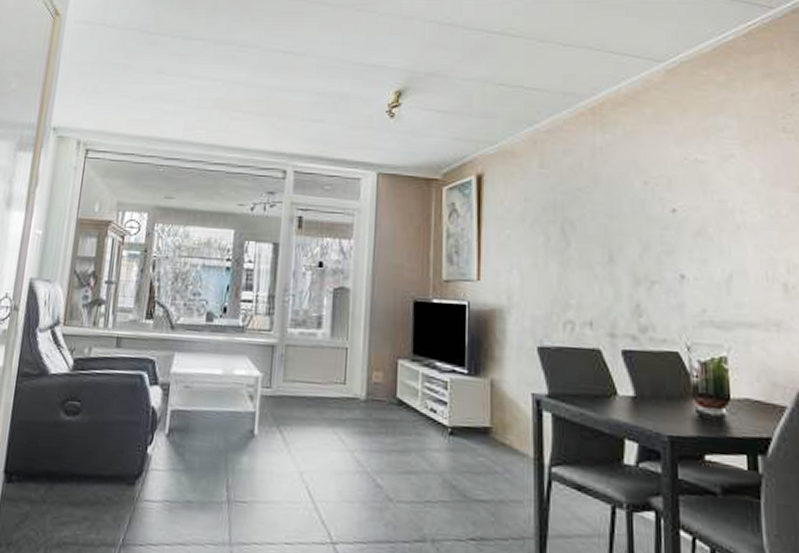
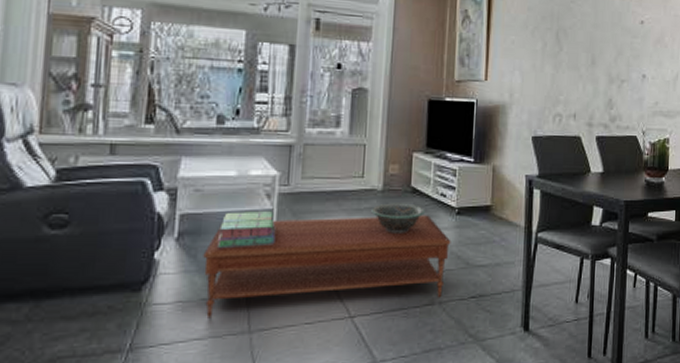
coffee table: none [190,423,444,535] -> present [203,215,451,319]
stack of books: none [203,412,257,451] -> present [218,212,276,247]
decorative bowl: none [354,414,413,452] -> present [371,203,425,233]

